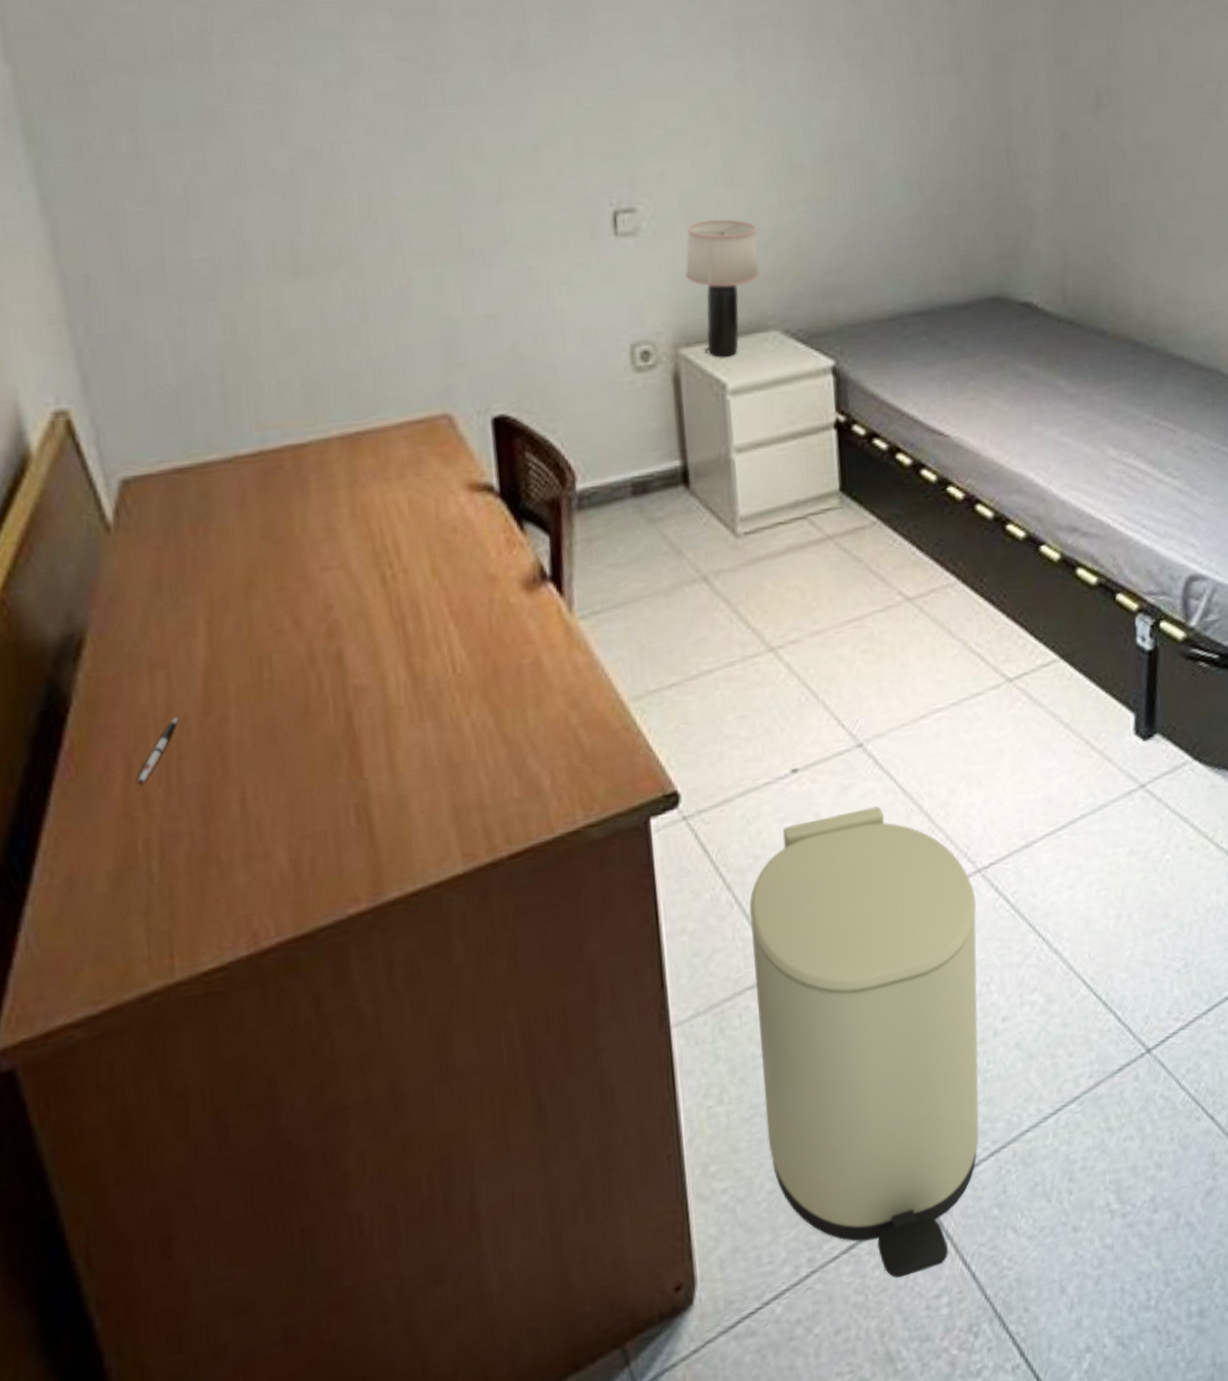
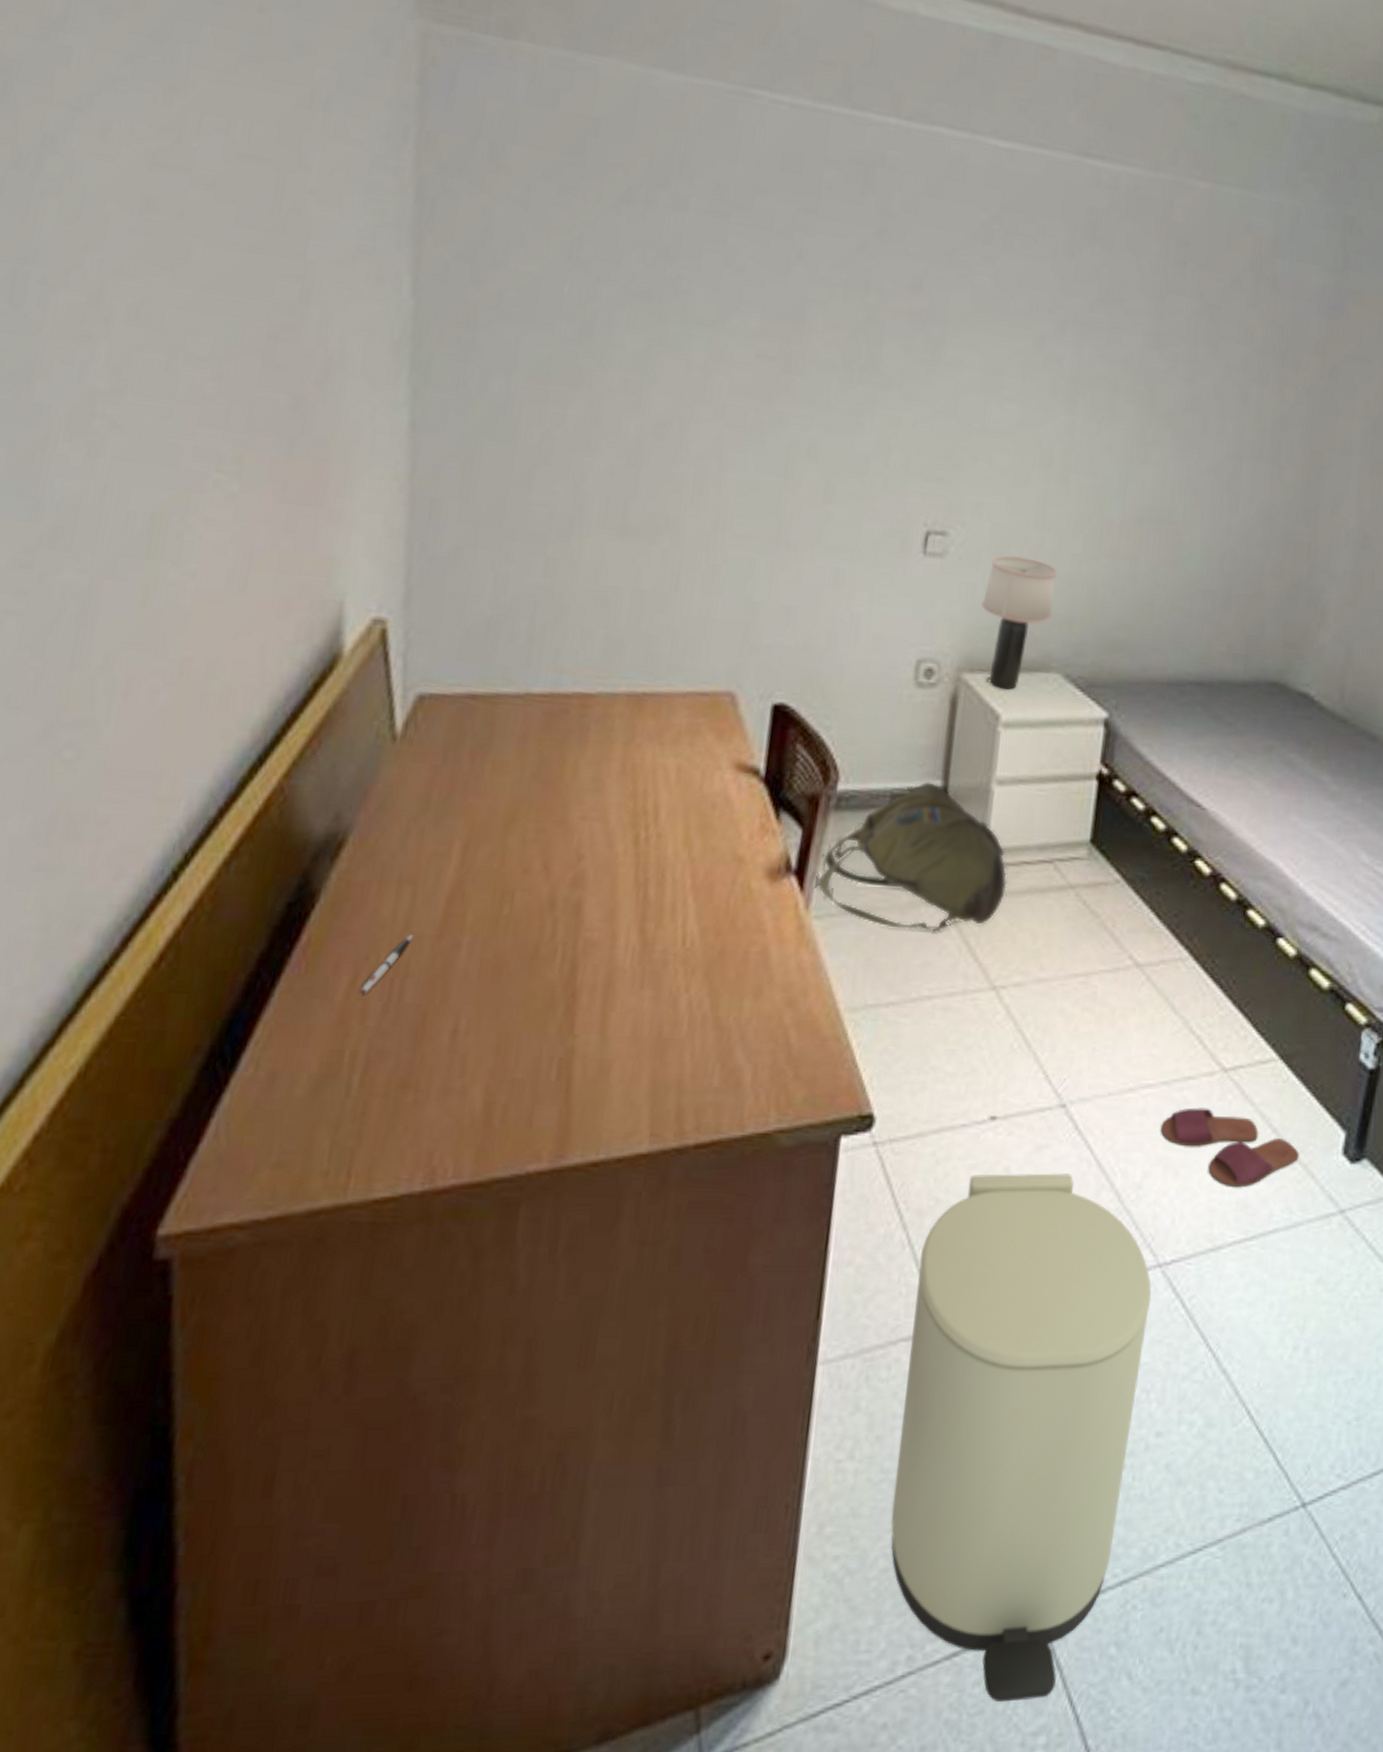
backpack: none [576,463,766,614] -> present [817,781,1007,932]
slippers: none [957,718,1094,786] -> present [1160,1107,1299,1188]

